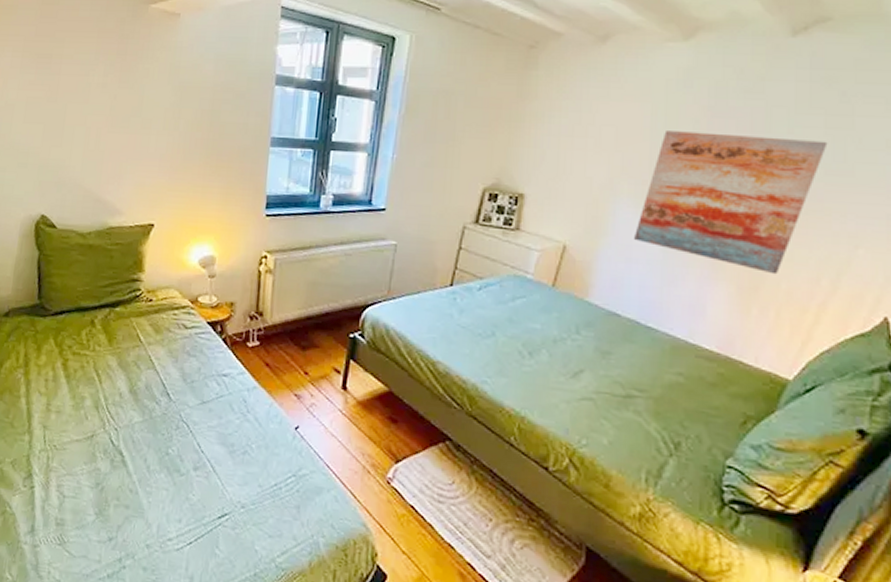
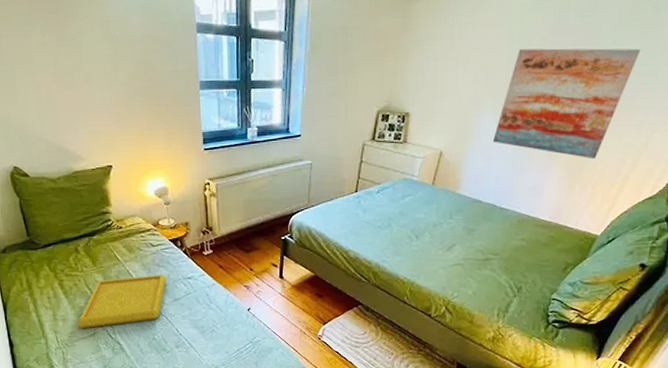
serving tray: none [73,364,196,428] -> present [76,274,167,329]

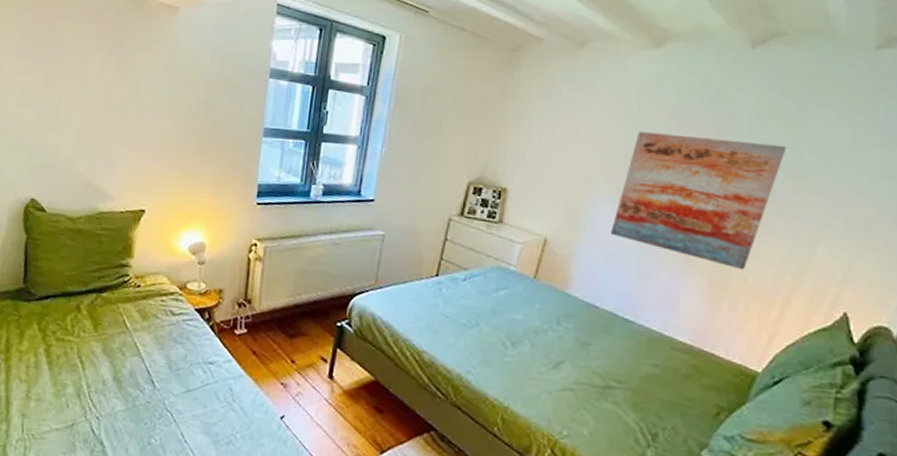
serving tray: present [76,274,167,329] -> none [53,351,182,416]

